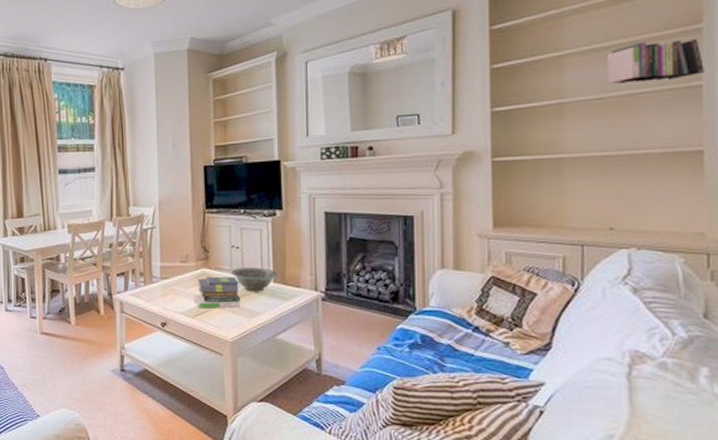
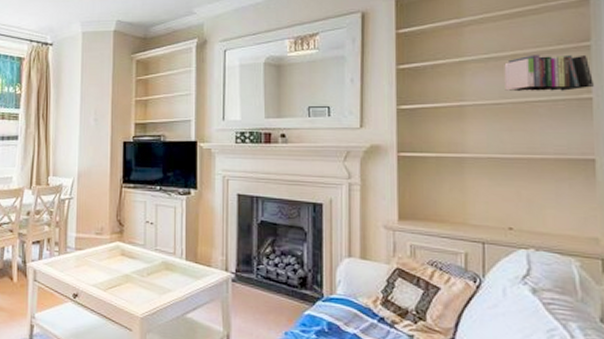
books: present [193,277,240,309] -> none [106,251,152,283]
decorative bowl: present [231,267,278,292] -> none [145,243,190,269]

